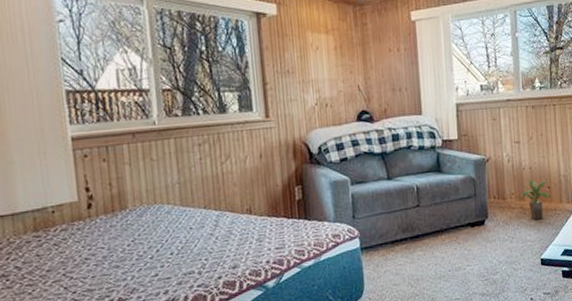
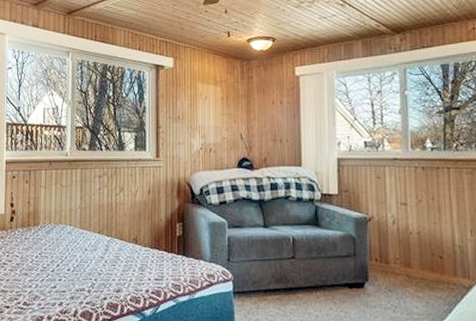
potted plant: present [519,179,552,220] -> none [405,245,444,292]

